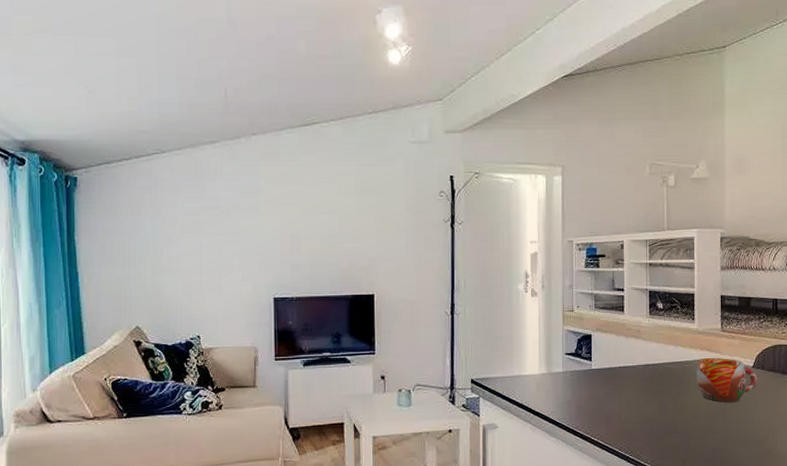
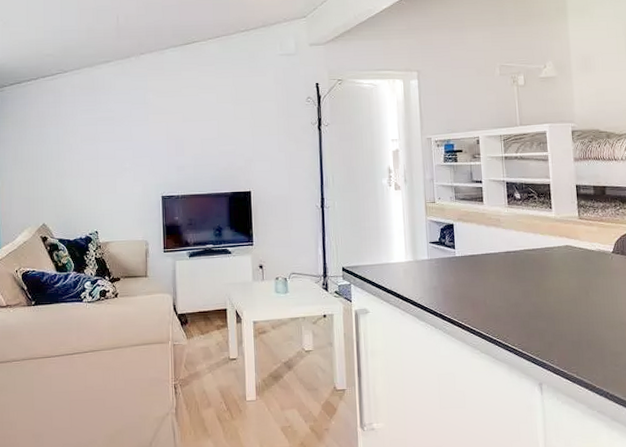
mug: present [696,357,757,403] -> none [557,243,618,287]

